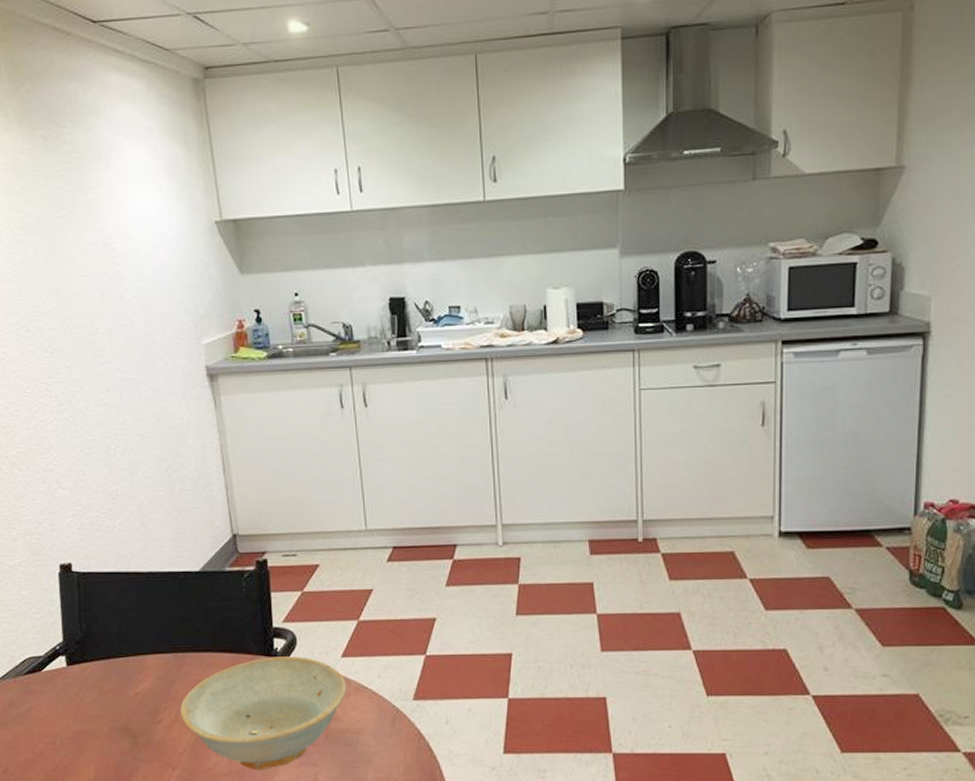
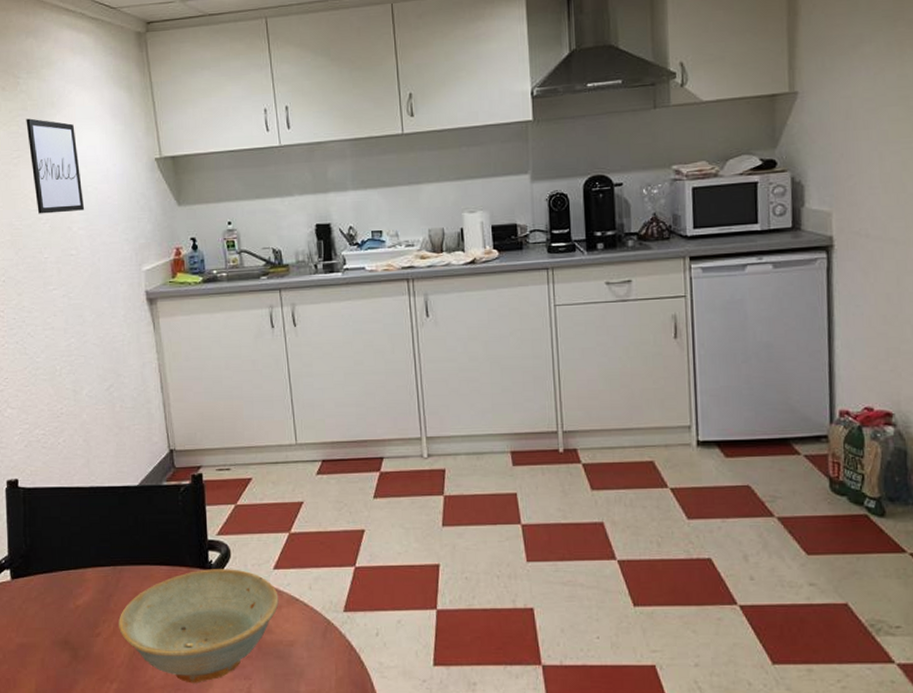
wall art: none [71,173,139,280] -> present [26,118,85,214]

